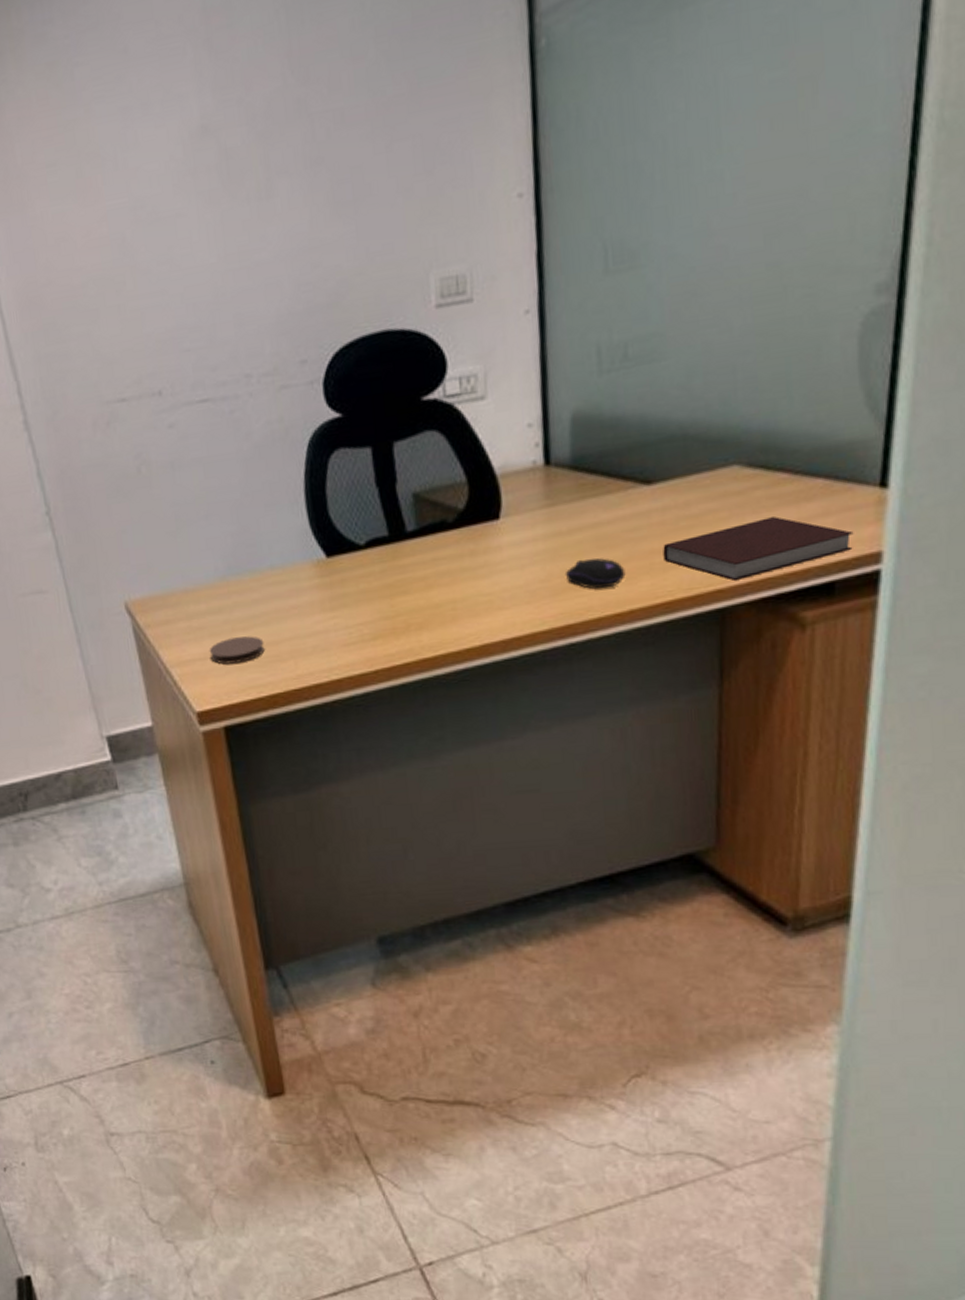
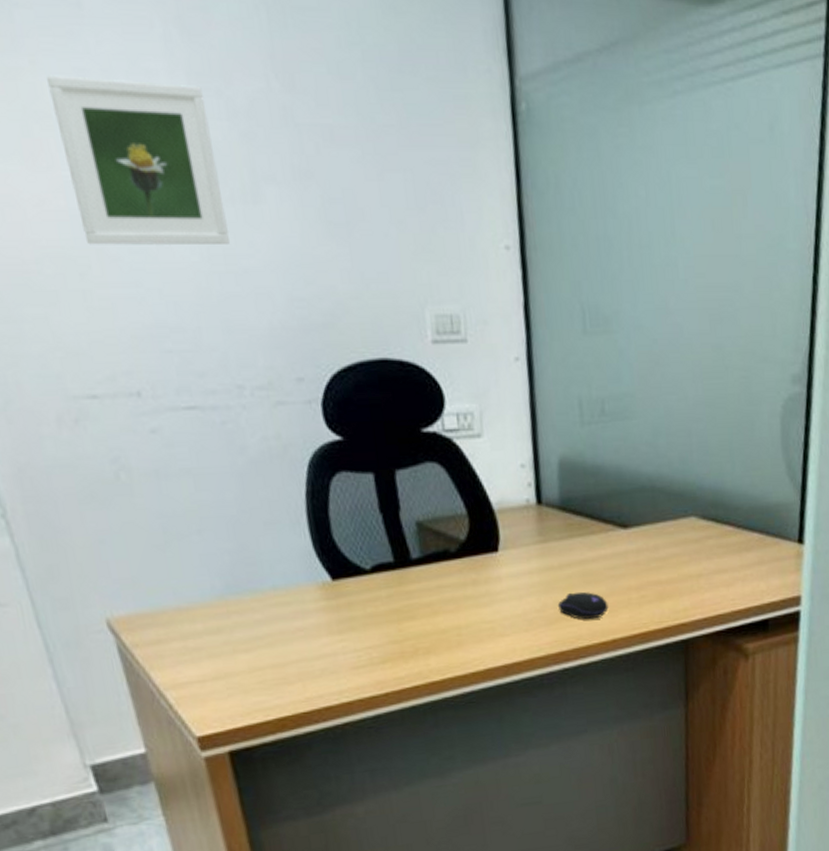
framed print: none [98,99,244,264] -> present [47,75,230,245]
coaster: present [209,636,265,665] -> none [208,657,270,687]
notebook: present [663,516,854,582] -> none [638,563,781,617]

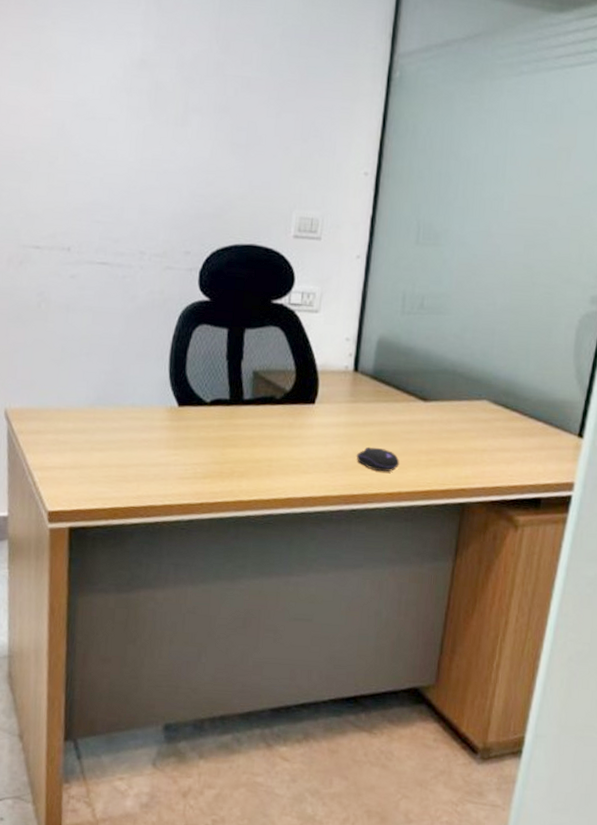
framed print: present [47,75,230,245] -> none [59,32,163,152]

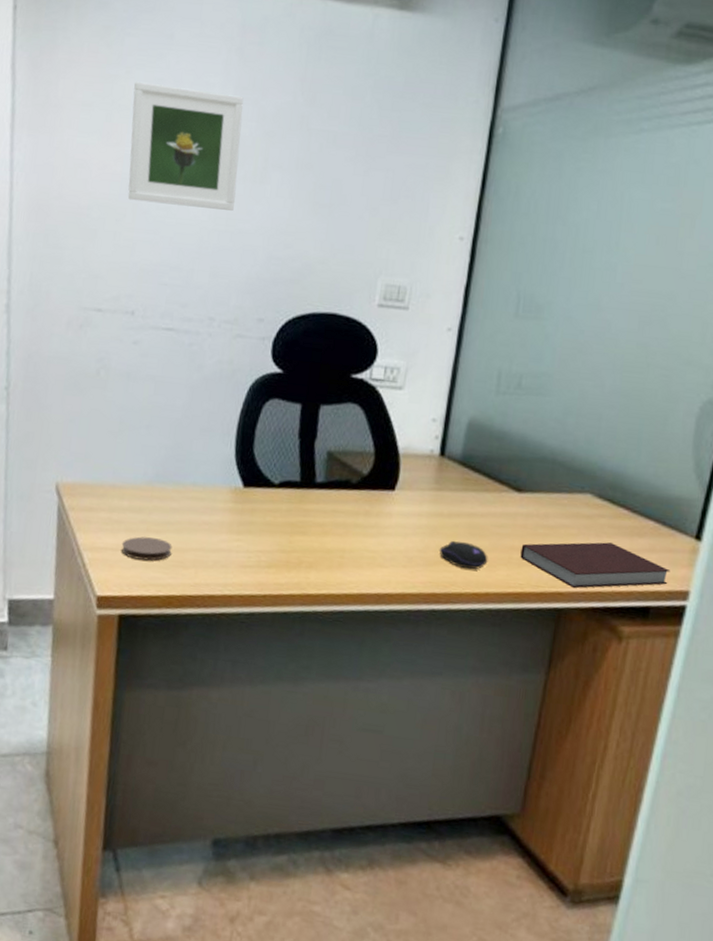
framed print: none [59,32,163,152] -> present [127,81,244,211]
coaster: none [68,455,116,477] -> present [121,536,172,561]
notebook: none [427,443,558,485] -> present [520,542,671,589]

